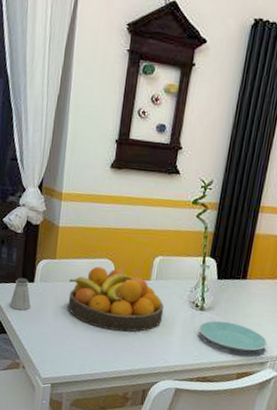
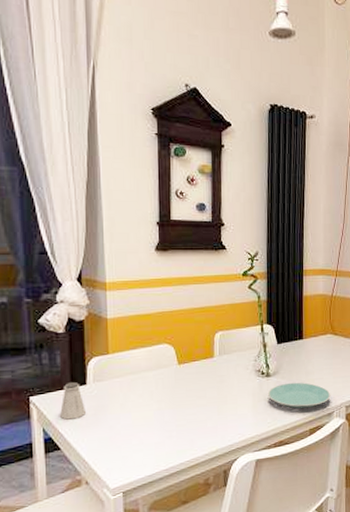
fruit bowl: present [68,266,165,332] -> none [127,352,232,417]

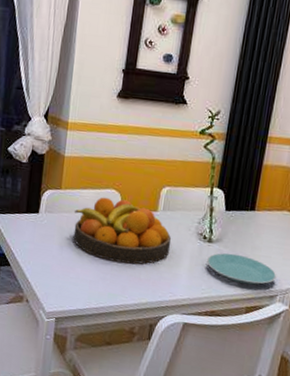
saltshaker: present [59,382,86,420] -> none [13,208,35,242]
fruit bowl: none [127,352,232,417] -> present [73,197,172,264]

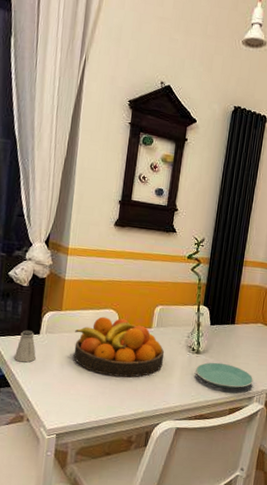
saltshaker: none [13,208,35,242] -> present [13,330,36,363]

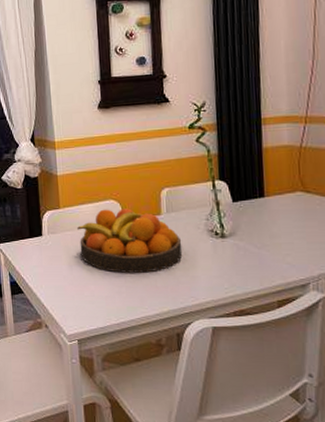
saltshaker: present [13,330,36,363] -> none [21,233,43,267]
plate: present [195,362,254,390] -> none [223,245,305,277]

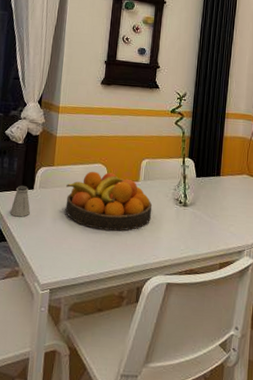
saltshaker: none [21,233,43,267] -> present [9,185,30,217]

